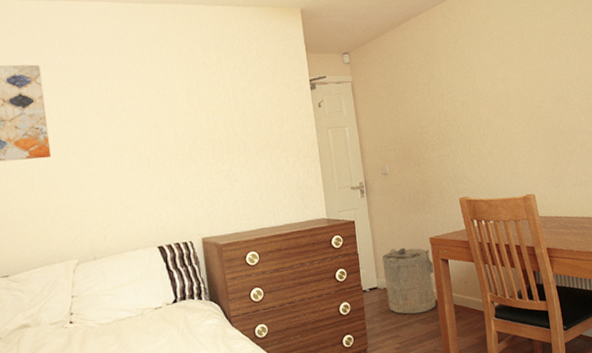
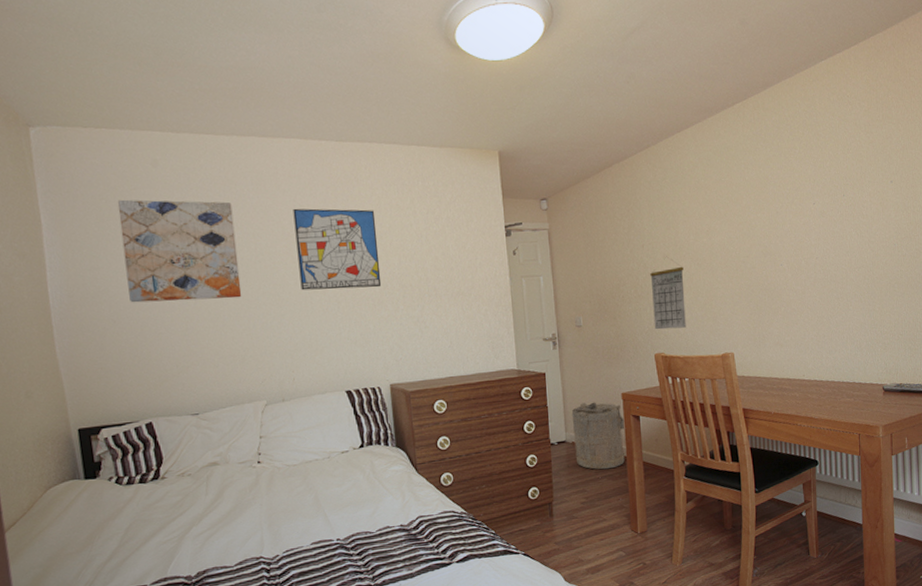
wall art: none [101,68,191,149] -> present [293,208,382,291]
calendar: none [451,104,488,175] -> present [650,256,686,330]

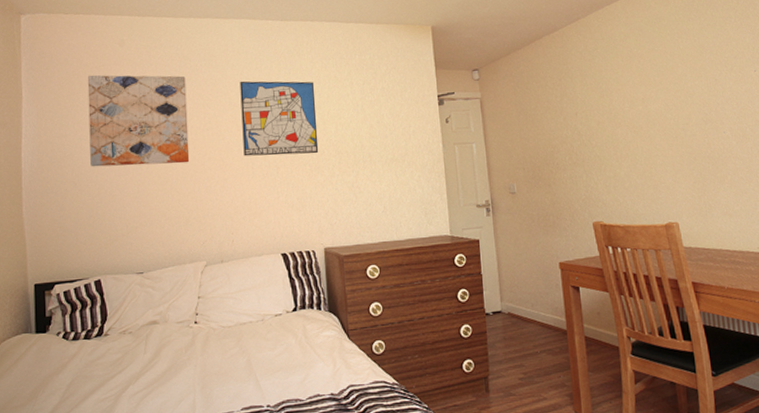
laundry hamper: present [571,402,626,470] -> none [507,271,566,344]
calendar: present [650,256,686,330] -> none [585,123,625,198]

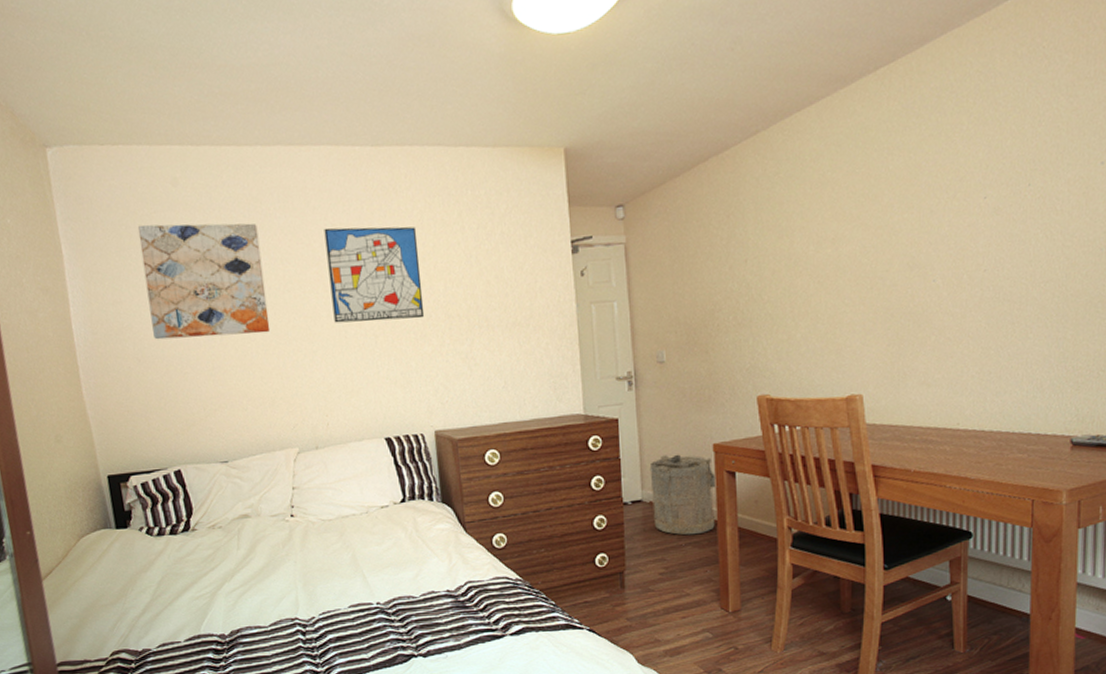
laundry hamper: none [507,271,566,344] -> present [649,454,718,536]

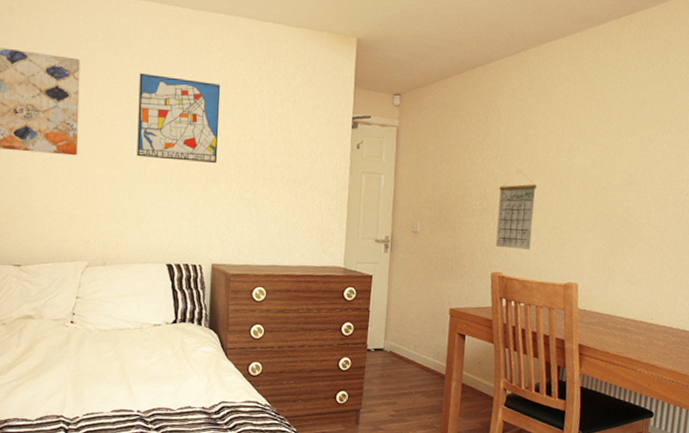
laundry hamper: present [649,454,718,536] -> none [391,312,449,385]
calendar: none [754,273,800,366] -> present [495,171,537,250]

